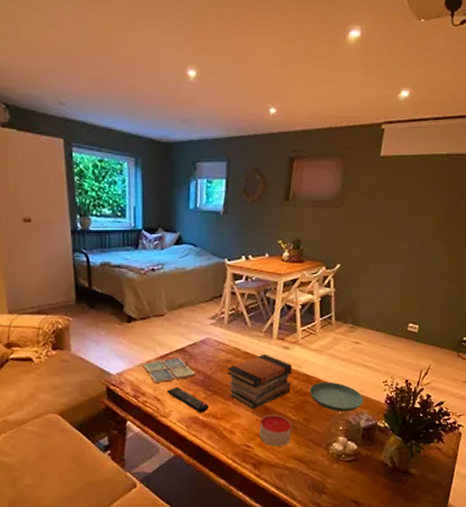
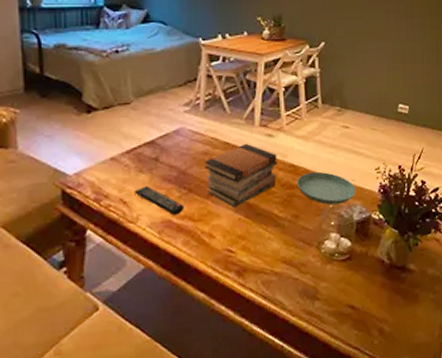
drink coaster: present [142,357,196,383] -> none [105,151,168,183]
candle: present [259,414,292,447] -> none [242,211,279,249]

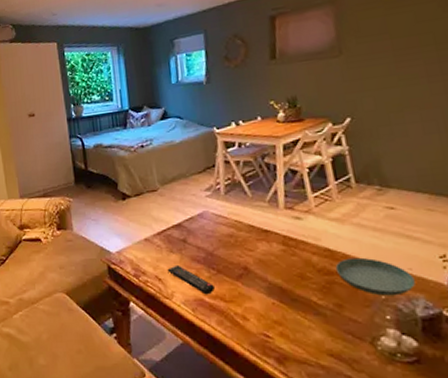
book stack: present [204,143,277,208] -> none [230,225,311,292]

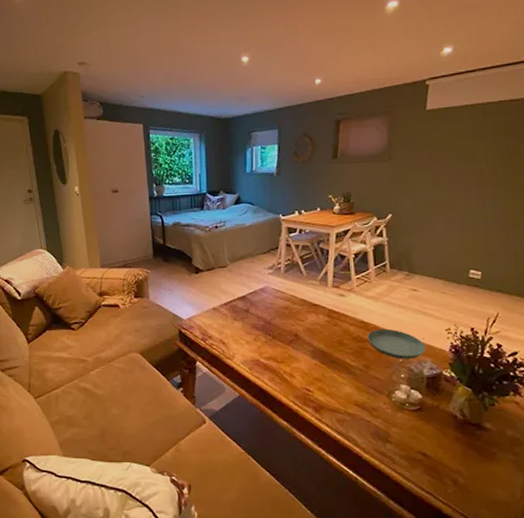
remote control: present [167,264,216,295] -> none [231,331,270,357]

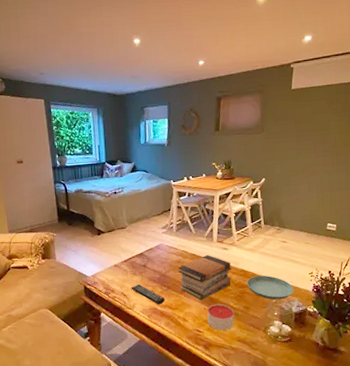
remote control: none [231,331,270,357] -> present [131,284,166,305]
book stack: none [285,301,349,354] -> present [178,254,231,301]
candle: none [318,359,352,391] -> present [207,303,235,331]

